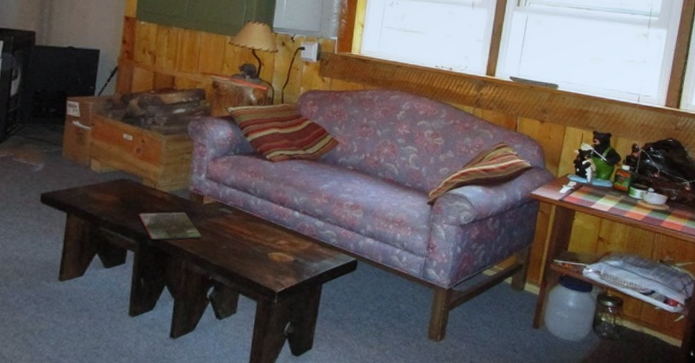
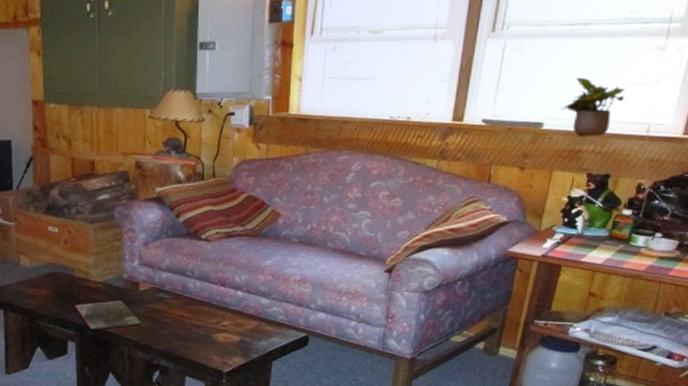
potted plant: none [572,50,619,101] -> present [561,77,625,137]

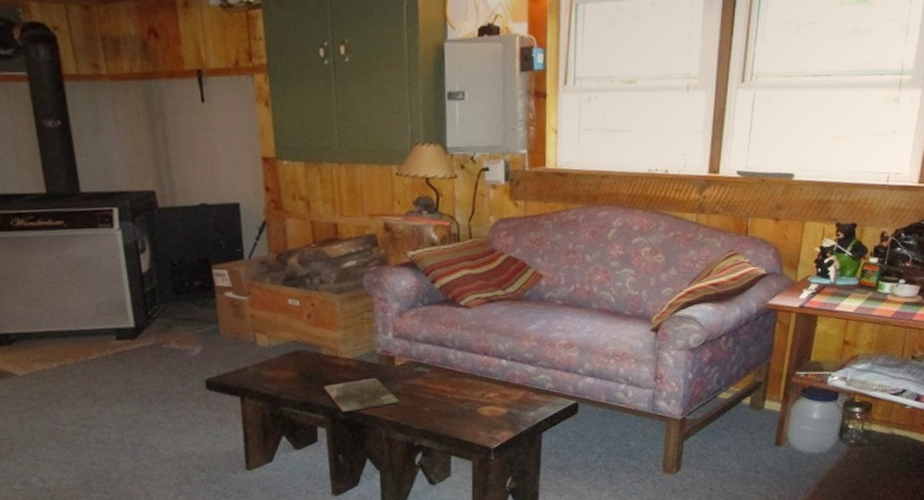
potted plant: present [561,77,625,137] -> none [810,128,865,188]

